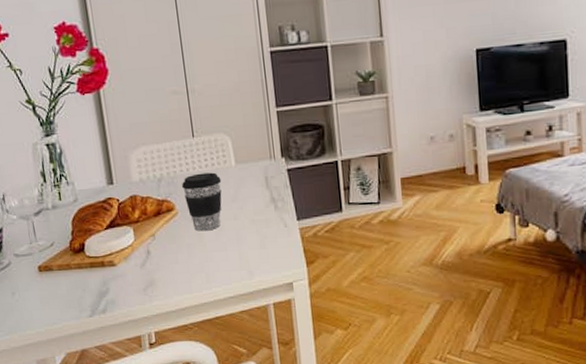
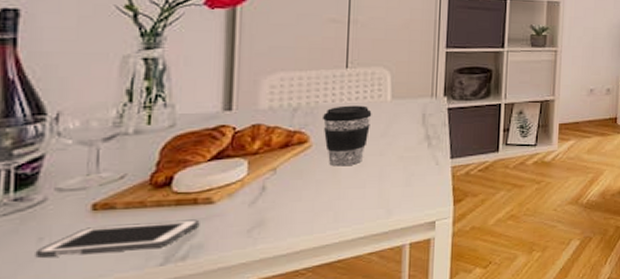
cell phone: none [12,279,110,308] -> present [35,219,200,258]

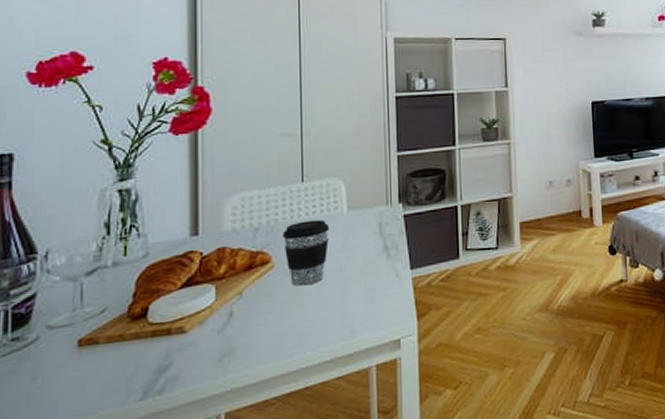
cell phone: present [35,219,200,258] -> none [30,350,174,398]

